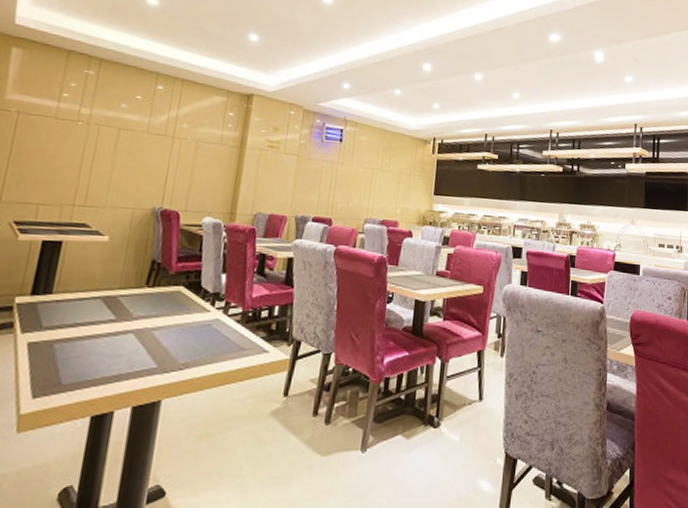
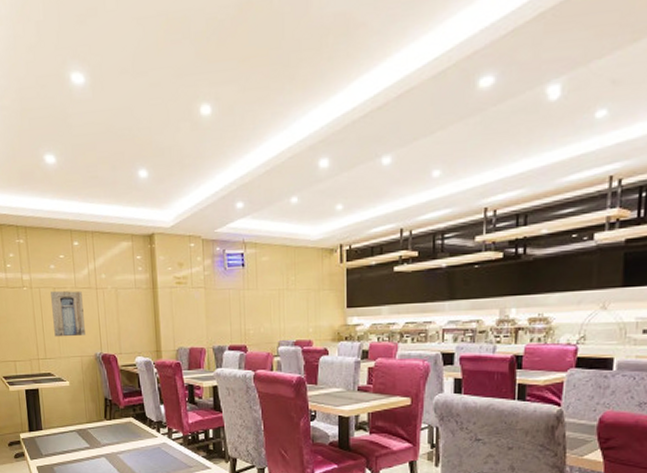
wall art: none [104,131,154,186] -> present [51,290,85,337]

